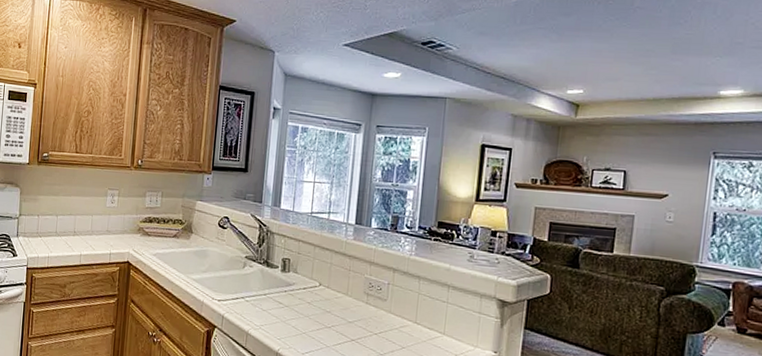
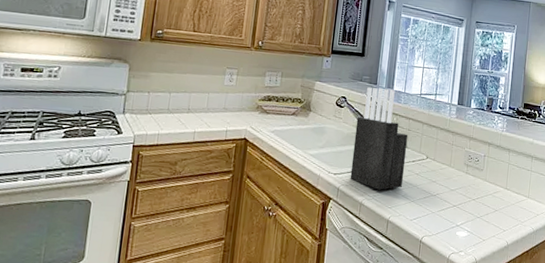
knife block: none [235,206,298,319] -> present [350,87,408,190]

